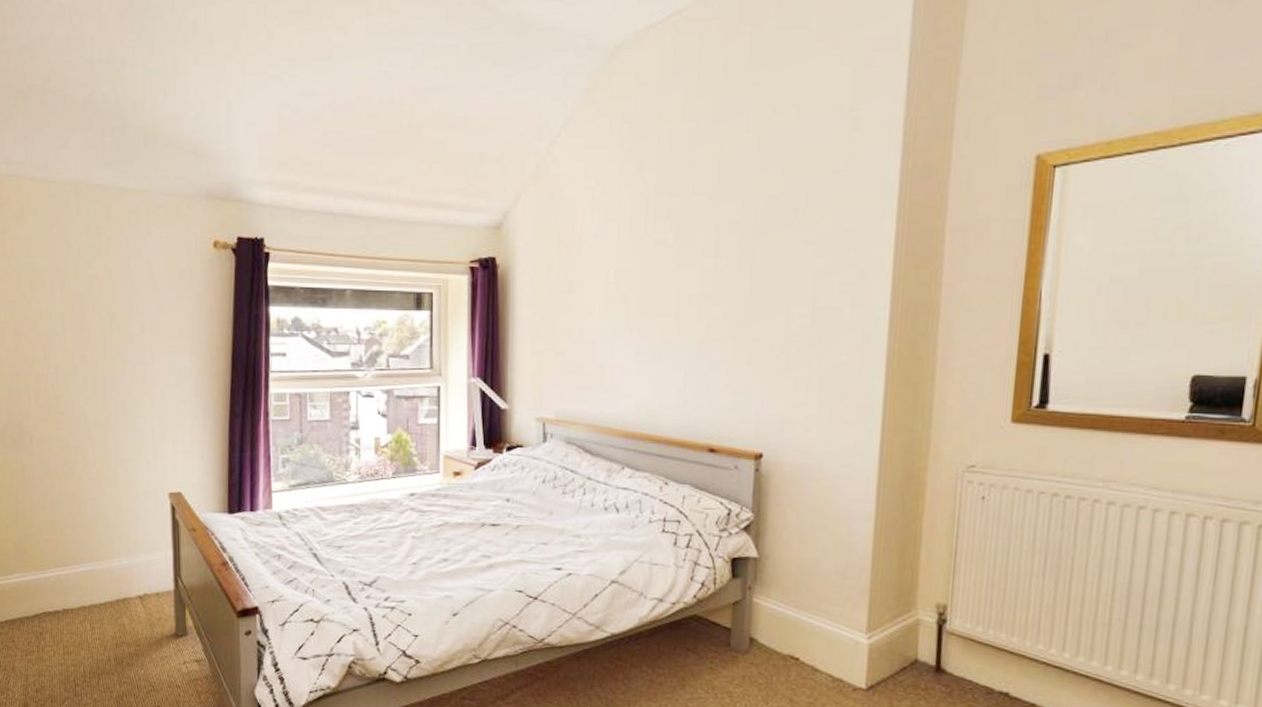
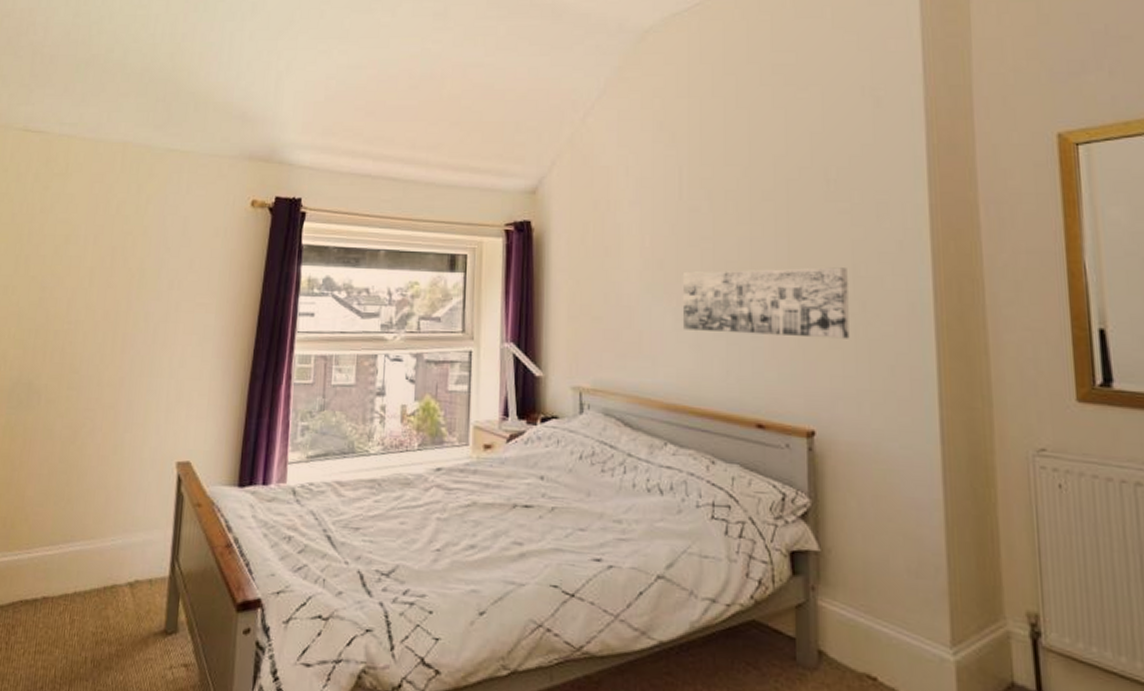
wall art: none [643,299,807,368] -> present [682,267,850,339]

